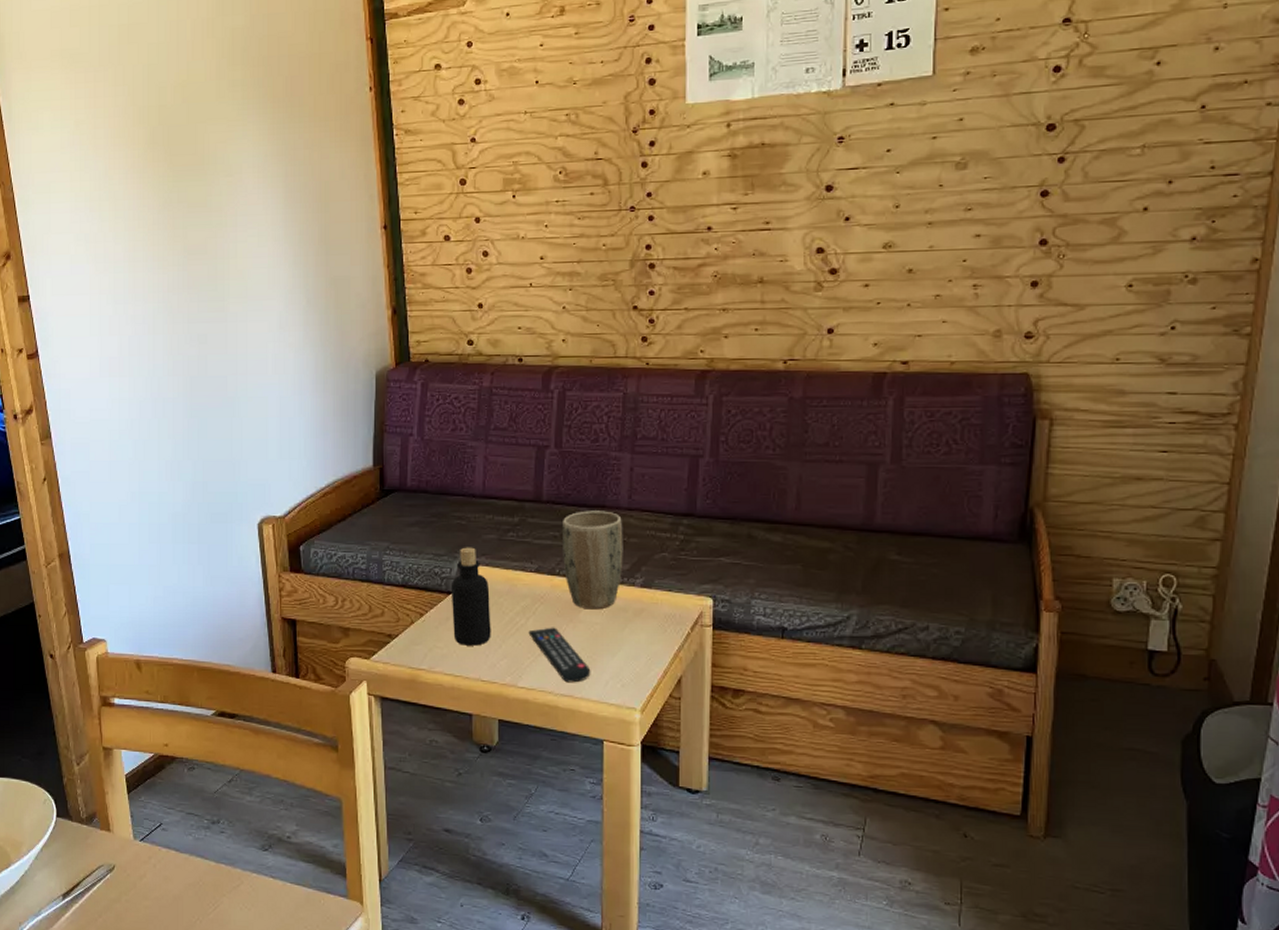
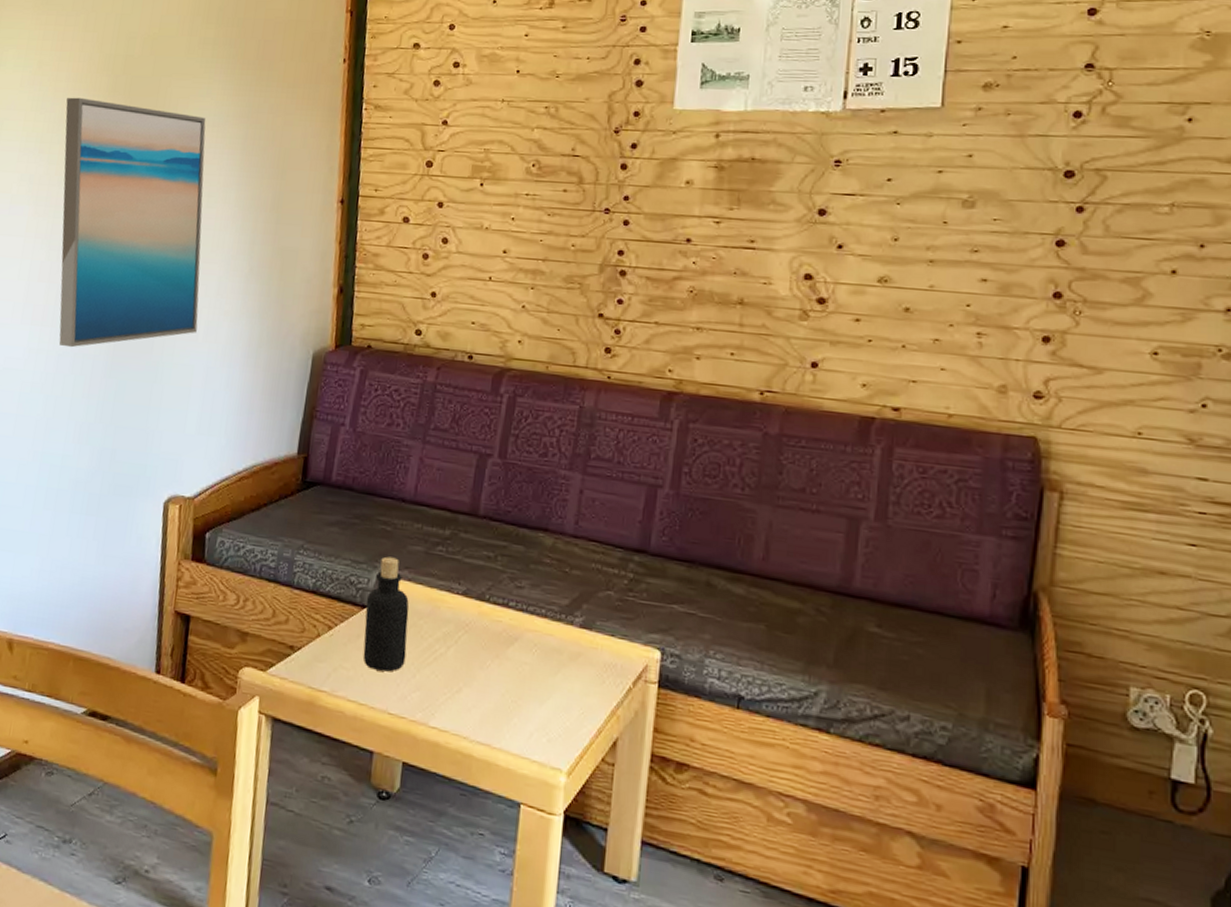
wall art: none [108,152,265,394] -> present [59,97,206,348]
remote control: present [528,627,591,683] -> none [447,660,514,730]
plant pot: present [563,511,623,610] -> none [494,532,566,647]

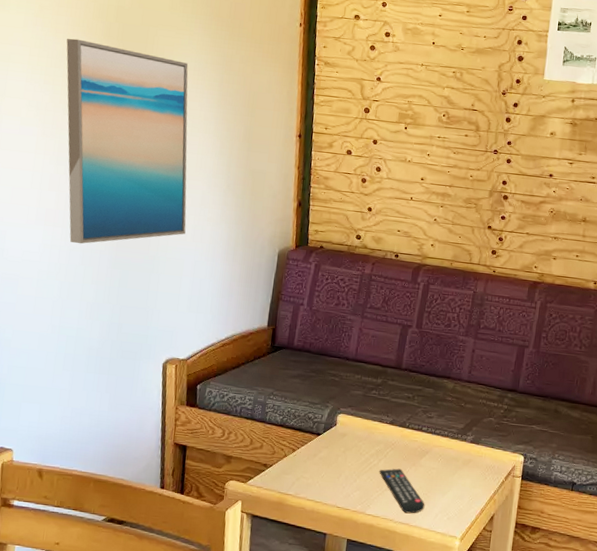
bottle: present [362,556,409,672] -> none [318,399,352,479]
remote control: none [447,660,514,730] -> present [379,468,425,514]

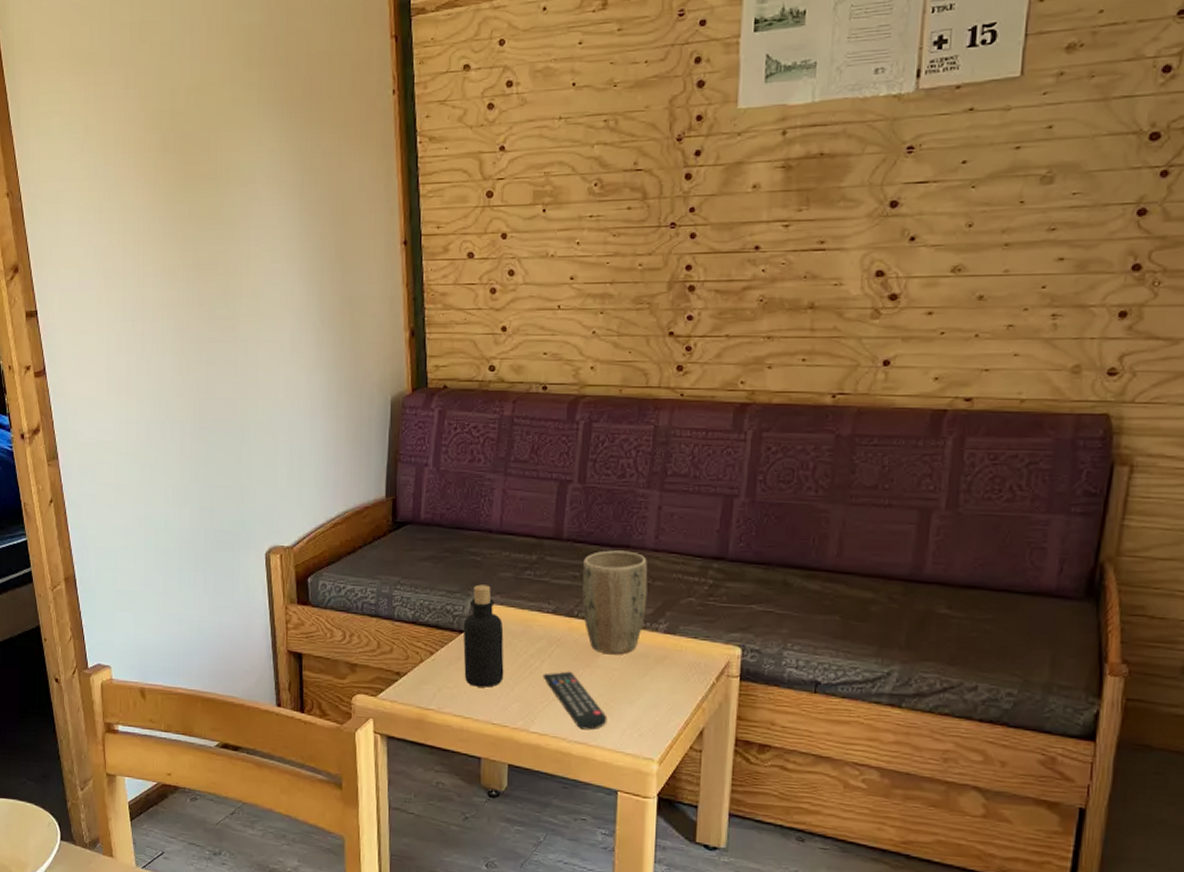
wall art: present [66,38,189,244] -> none [118,160,277,416]
bottle: none [318,399,352,479] -> present [462,584,504,688]
plant pot: none [412,379,462,458] -> present [582,550,648,655]

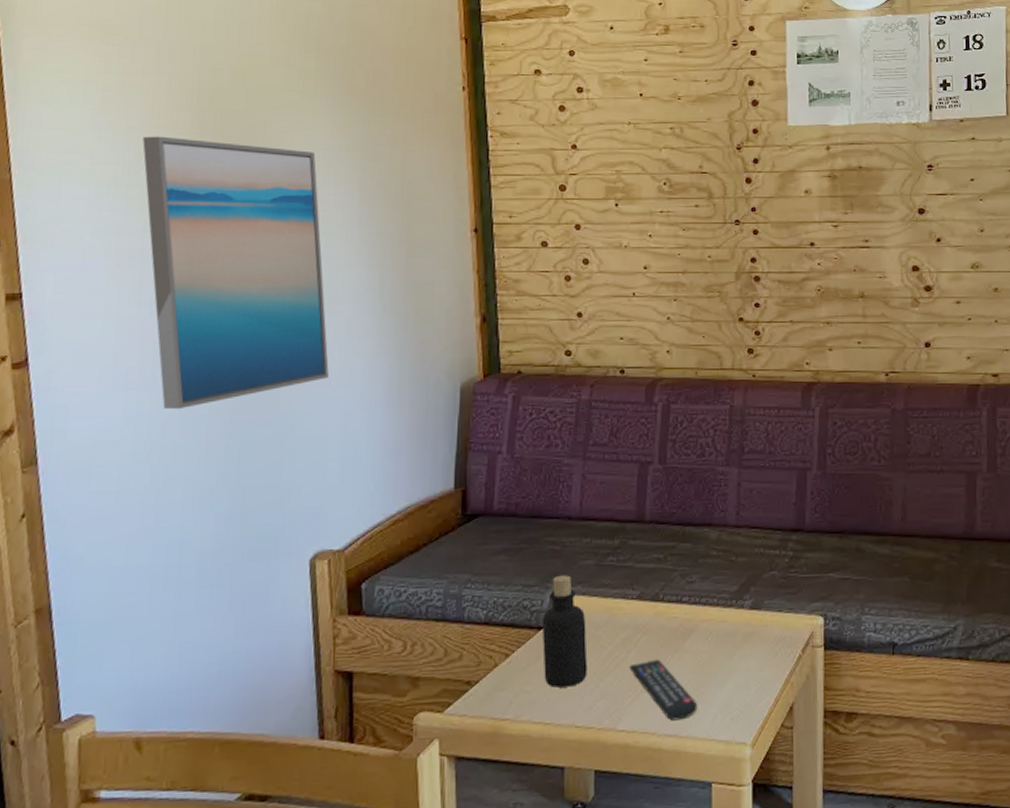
wall art: none [118,160,277,416] -> present [142,136,329,410]
plant pot: present [582,550,648,655] -> none [667,529,731,637]

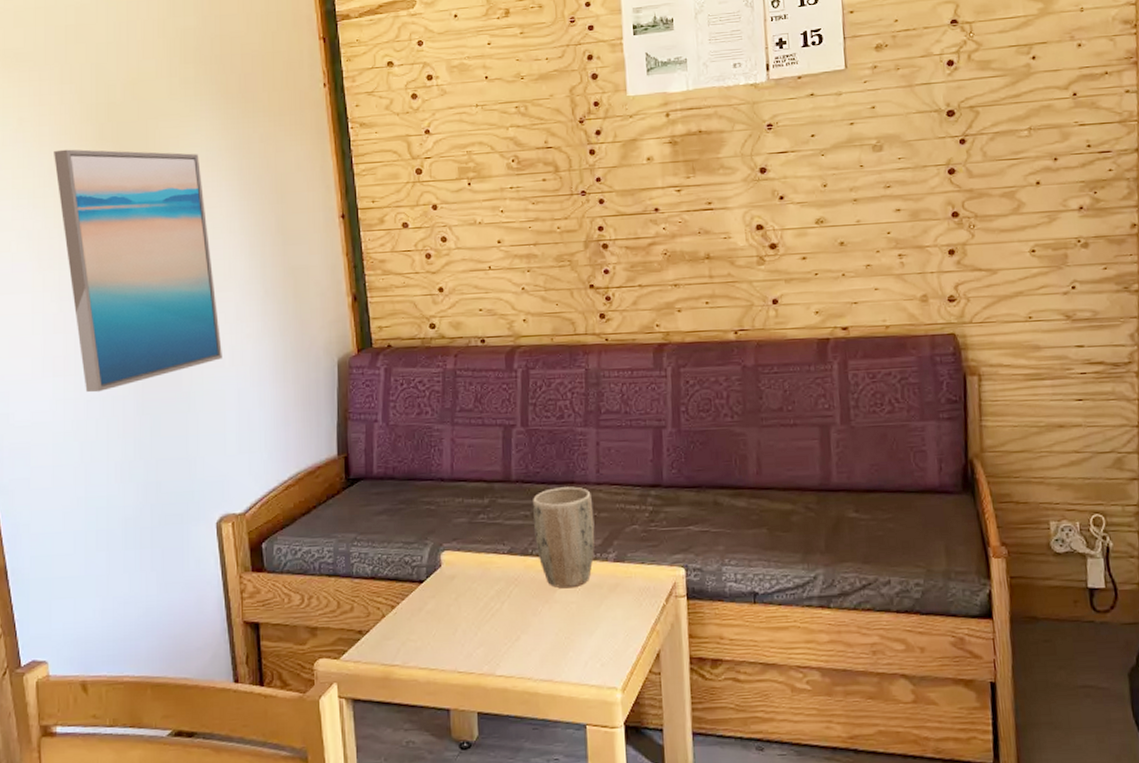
bottle: present [541,575,588,688] -> none [422,532,466,636]
remote control: present [629,659,698,721] -> none [504,609,570,667]
plant pot: none [667,529,731,637] -> present [533,486,595,589]

